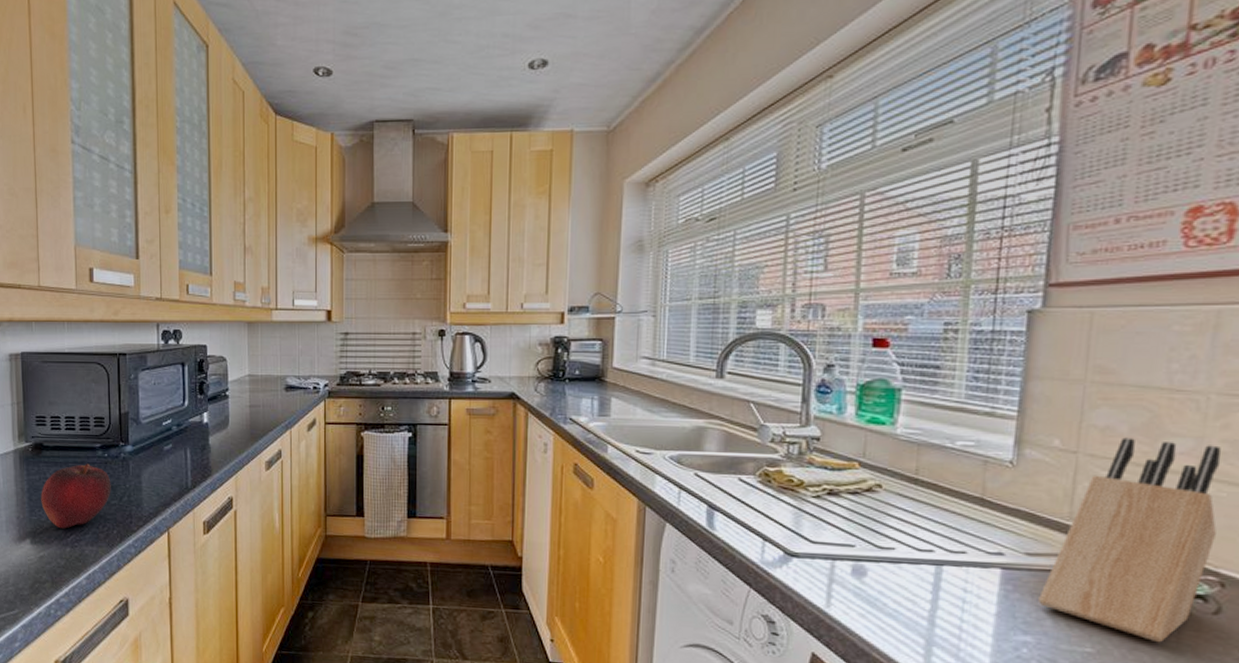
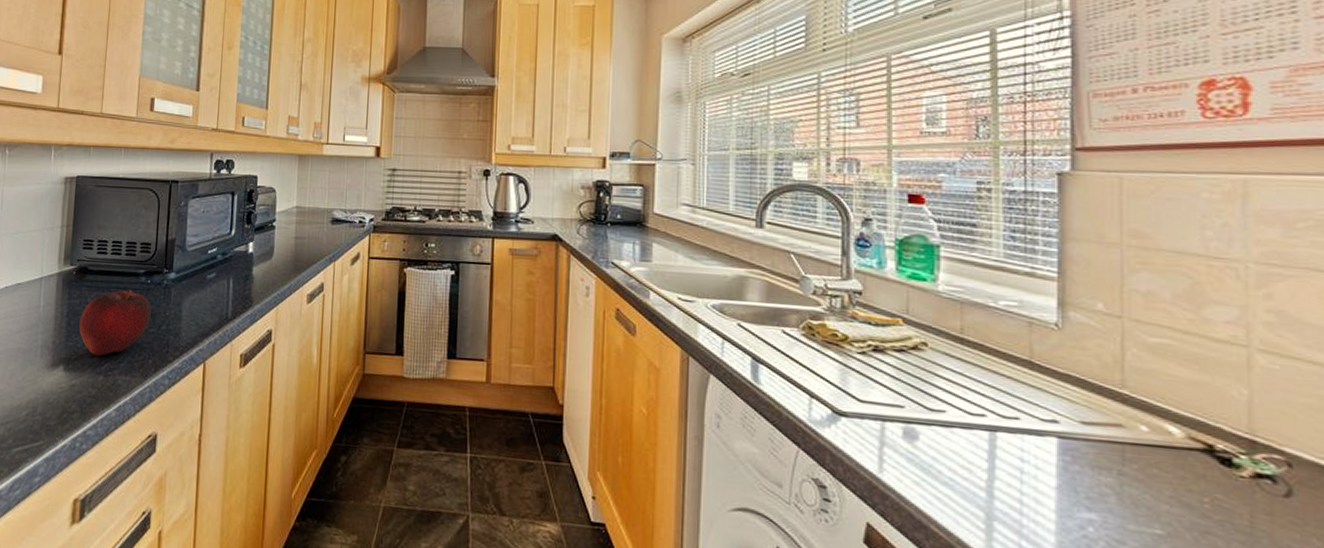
knife block: present [1038,437,1222,643] -> none [1100,303,1274,527]

